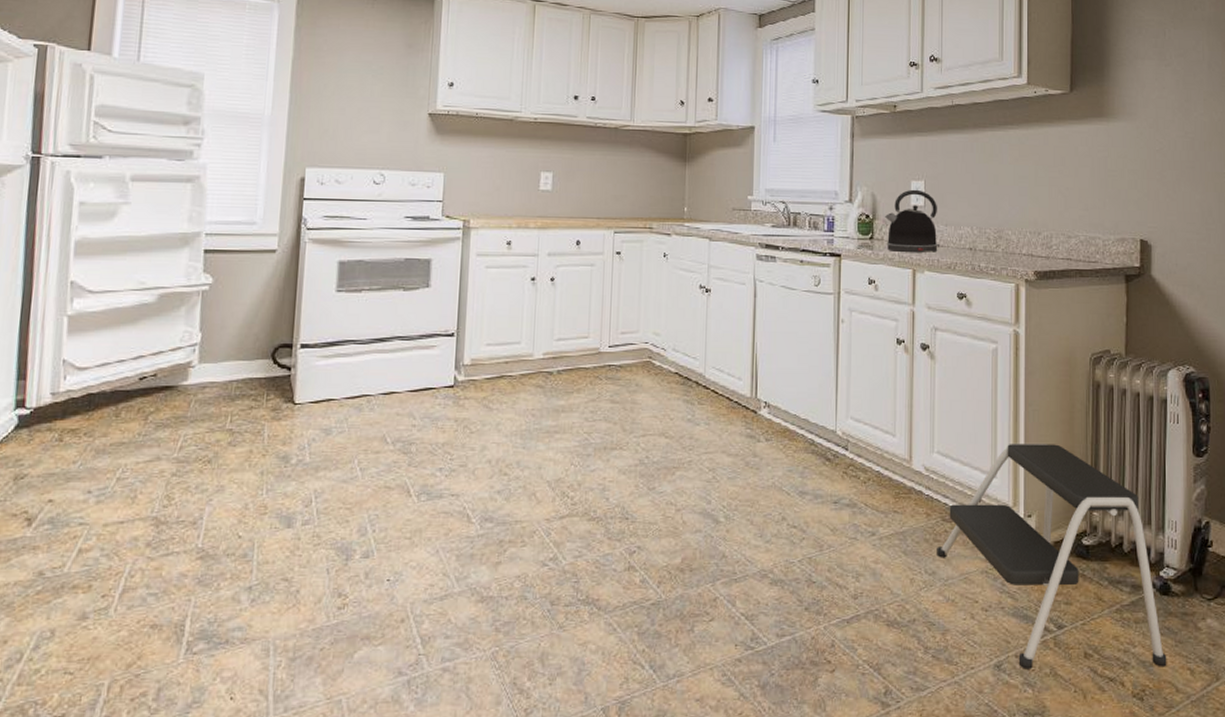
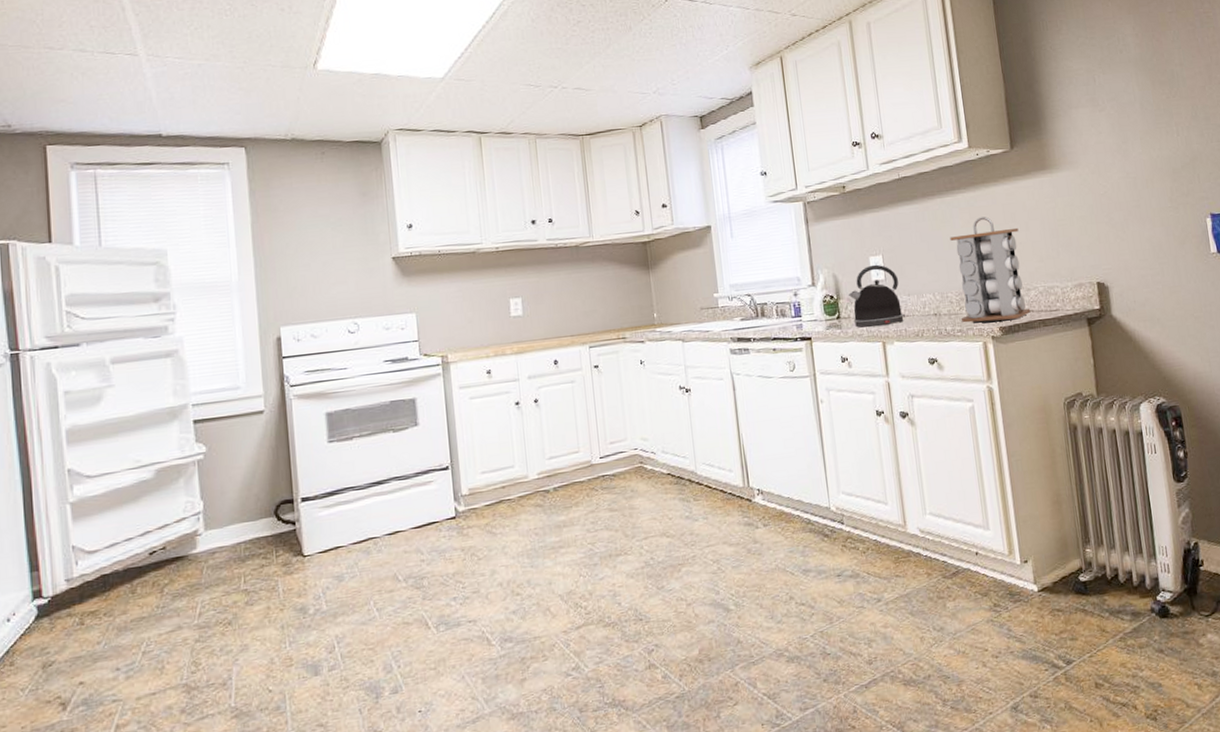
step stool: present [937,443,1167,670] -> none [941,489,1175,707]
spice rack: none [996,156,1069,266] -> present [950,217,1031,323]

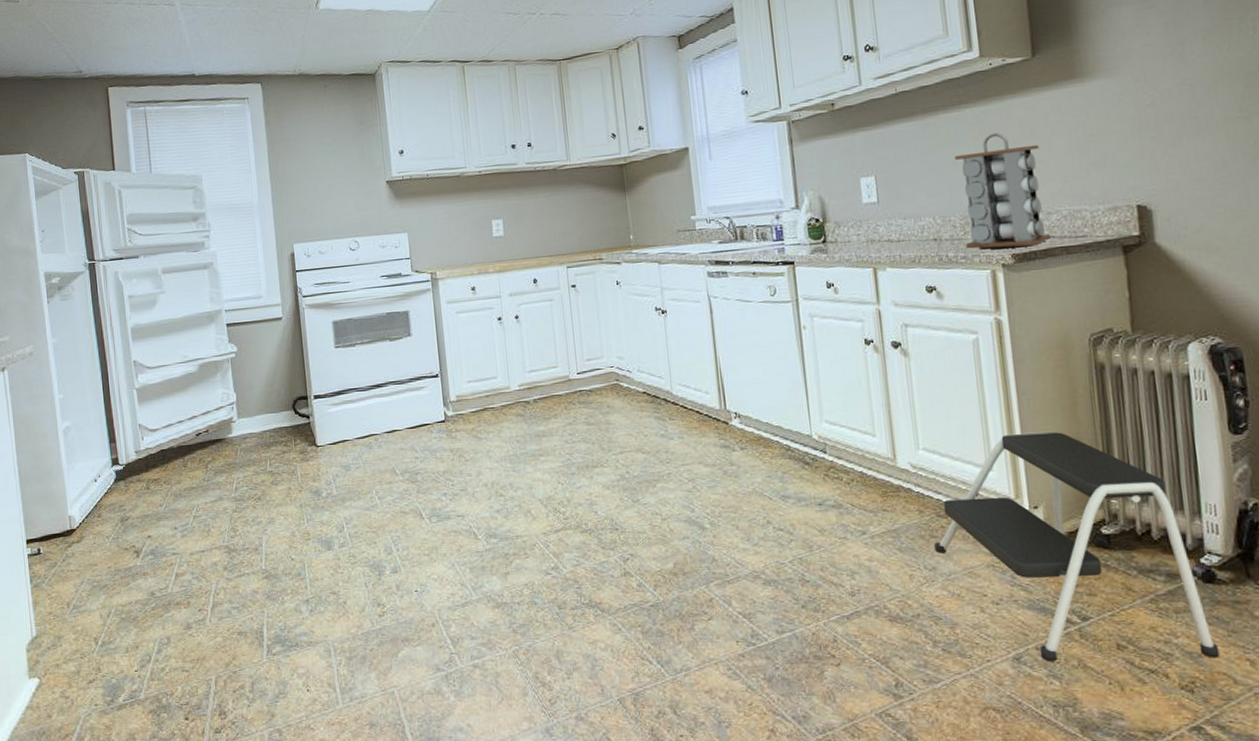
kettle: present [848,264,906,328] -> none [835,186,901,252]
step stool: none [941,489,1175,707] -> present [934,431,1220,662]

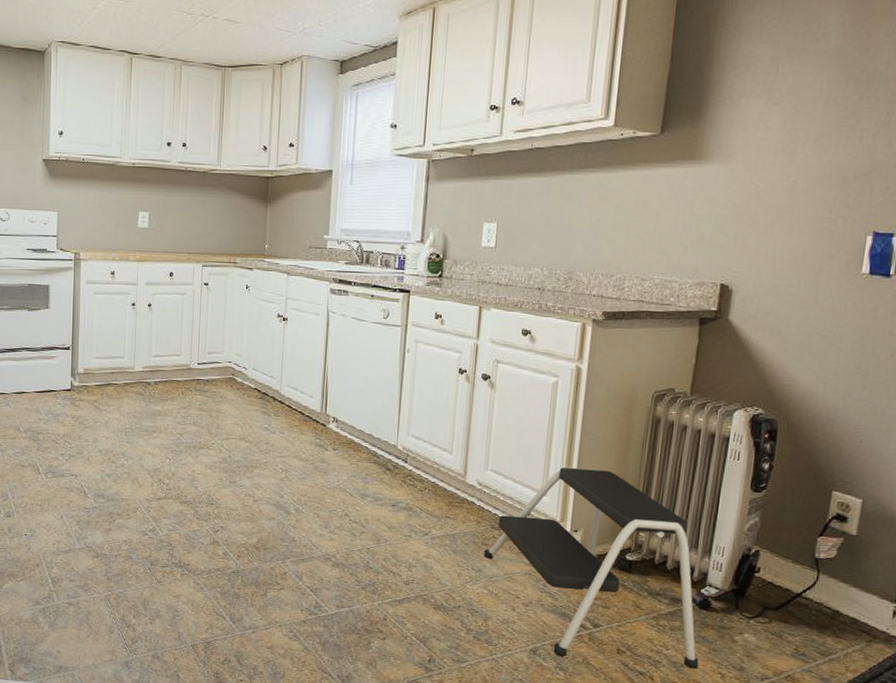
spice rack: present [954,133,1051,250] -> none [565,199,648,307]

